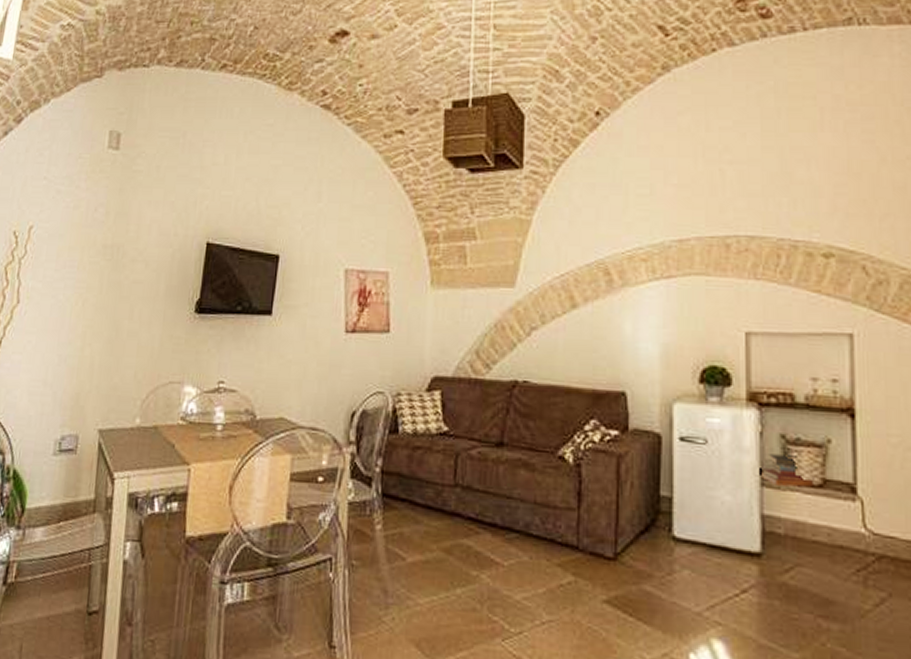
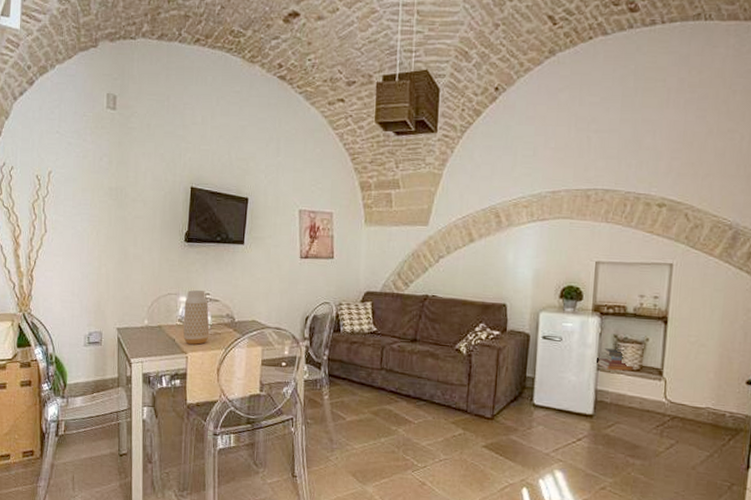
vase: none [186,377,222,452] -> present [183,290,210,345]

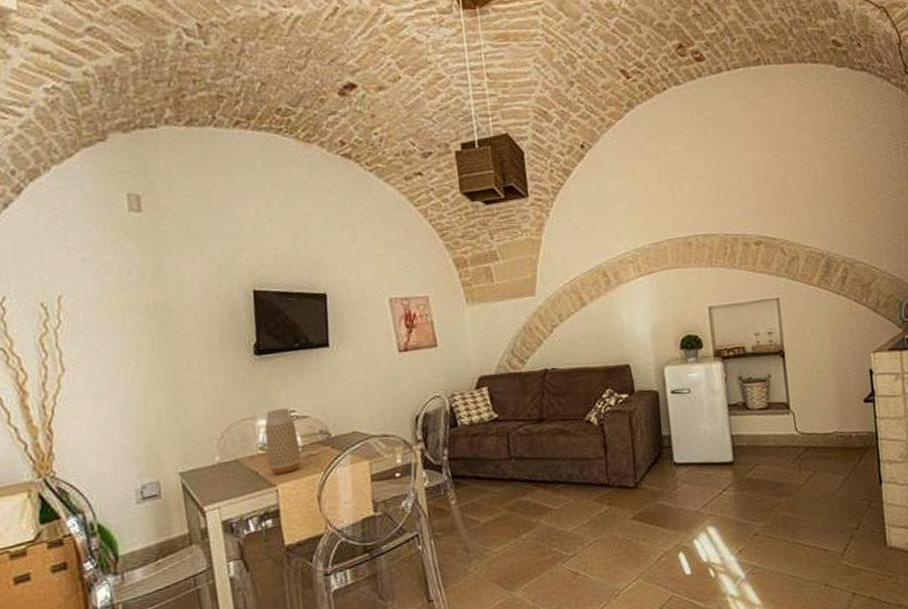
books: present [598,348,635,372] -> none [728,390,763,413]

